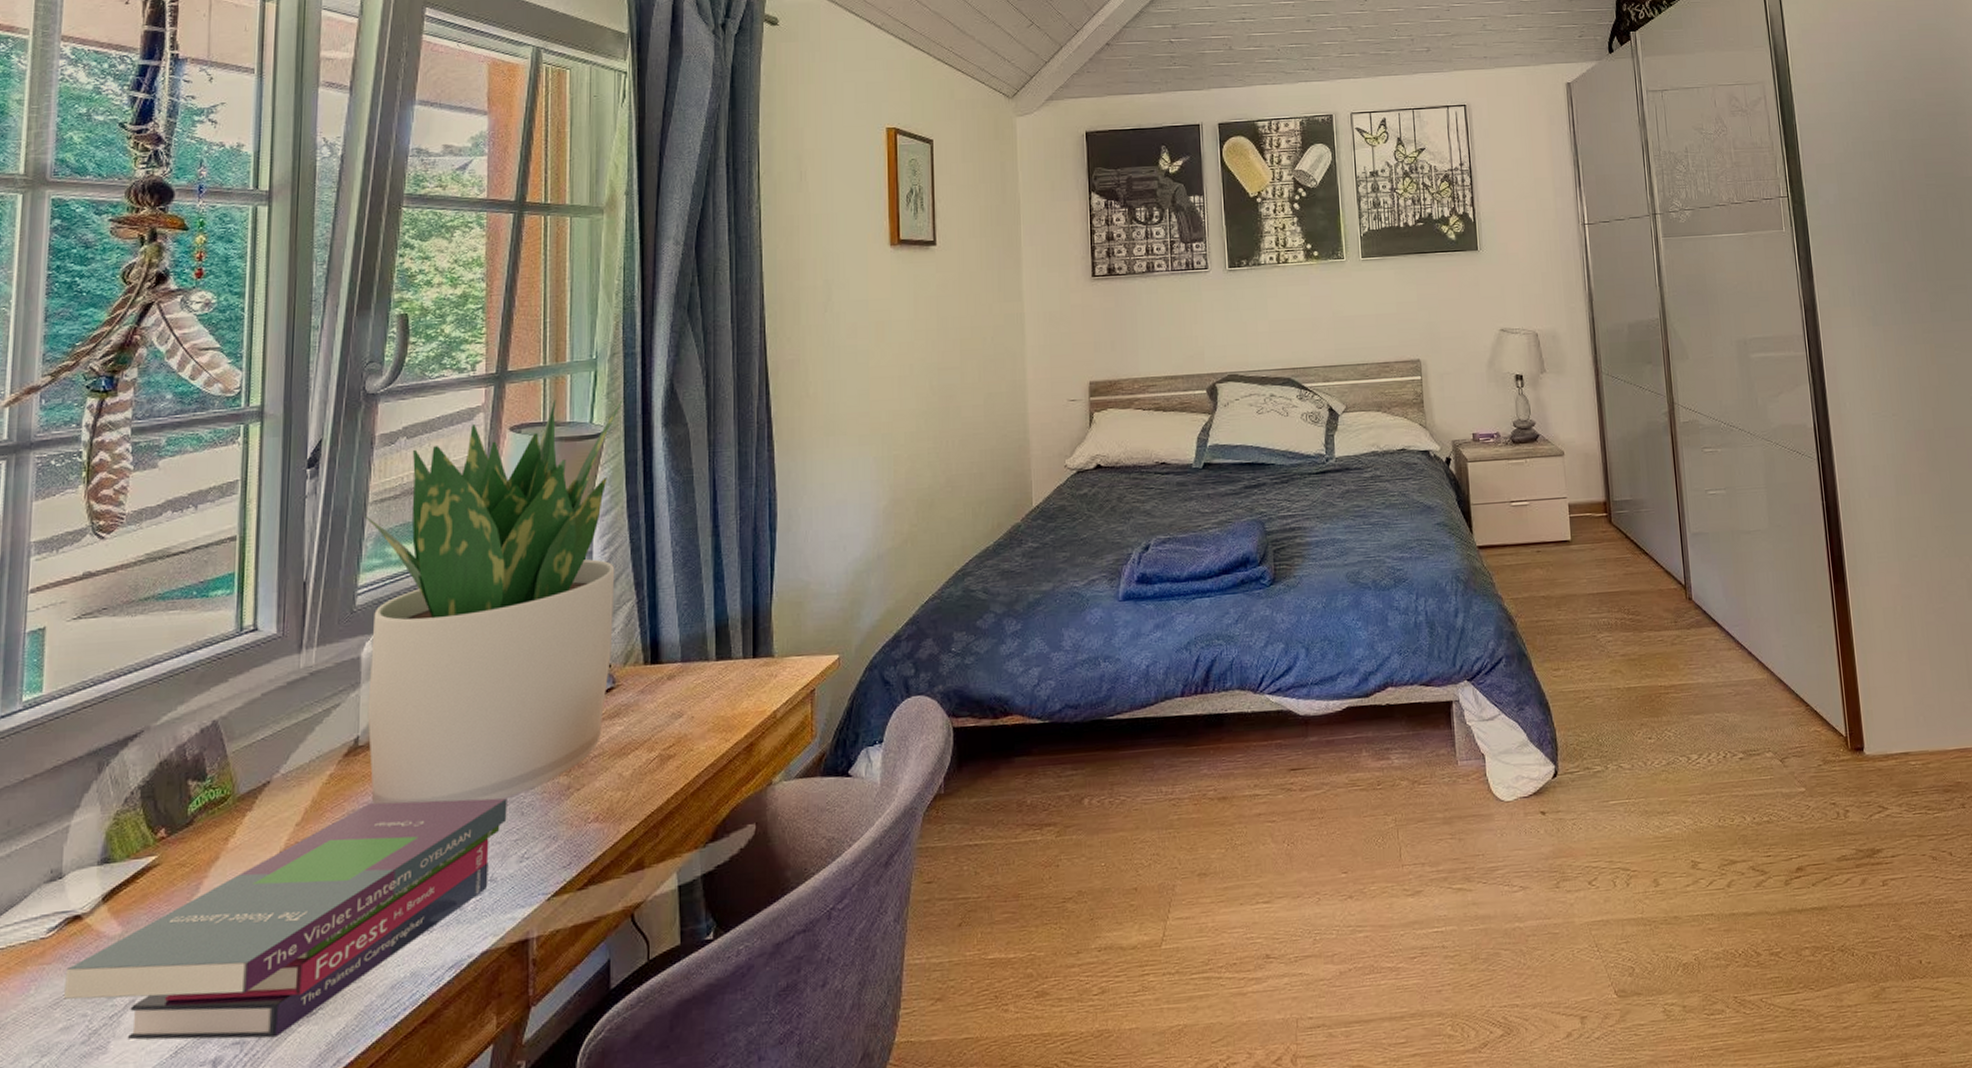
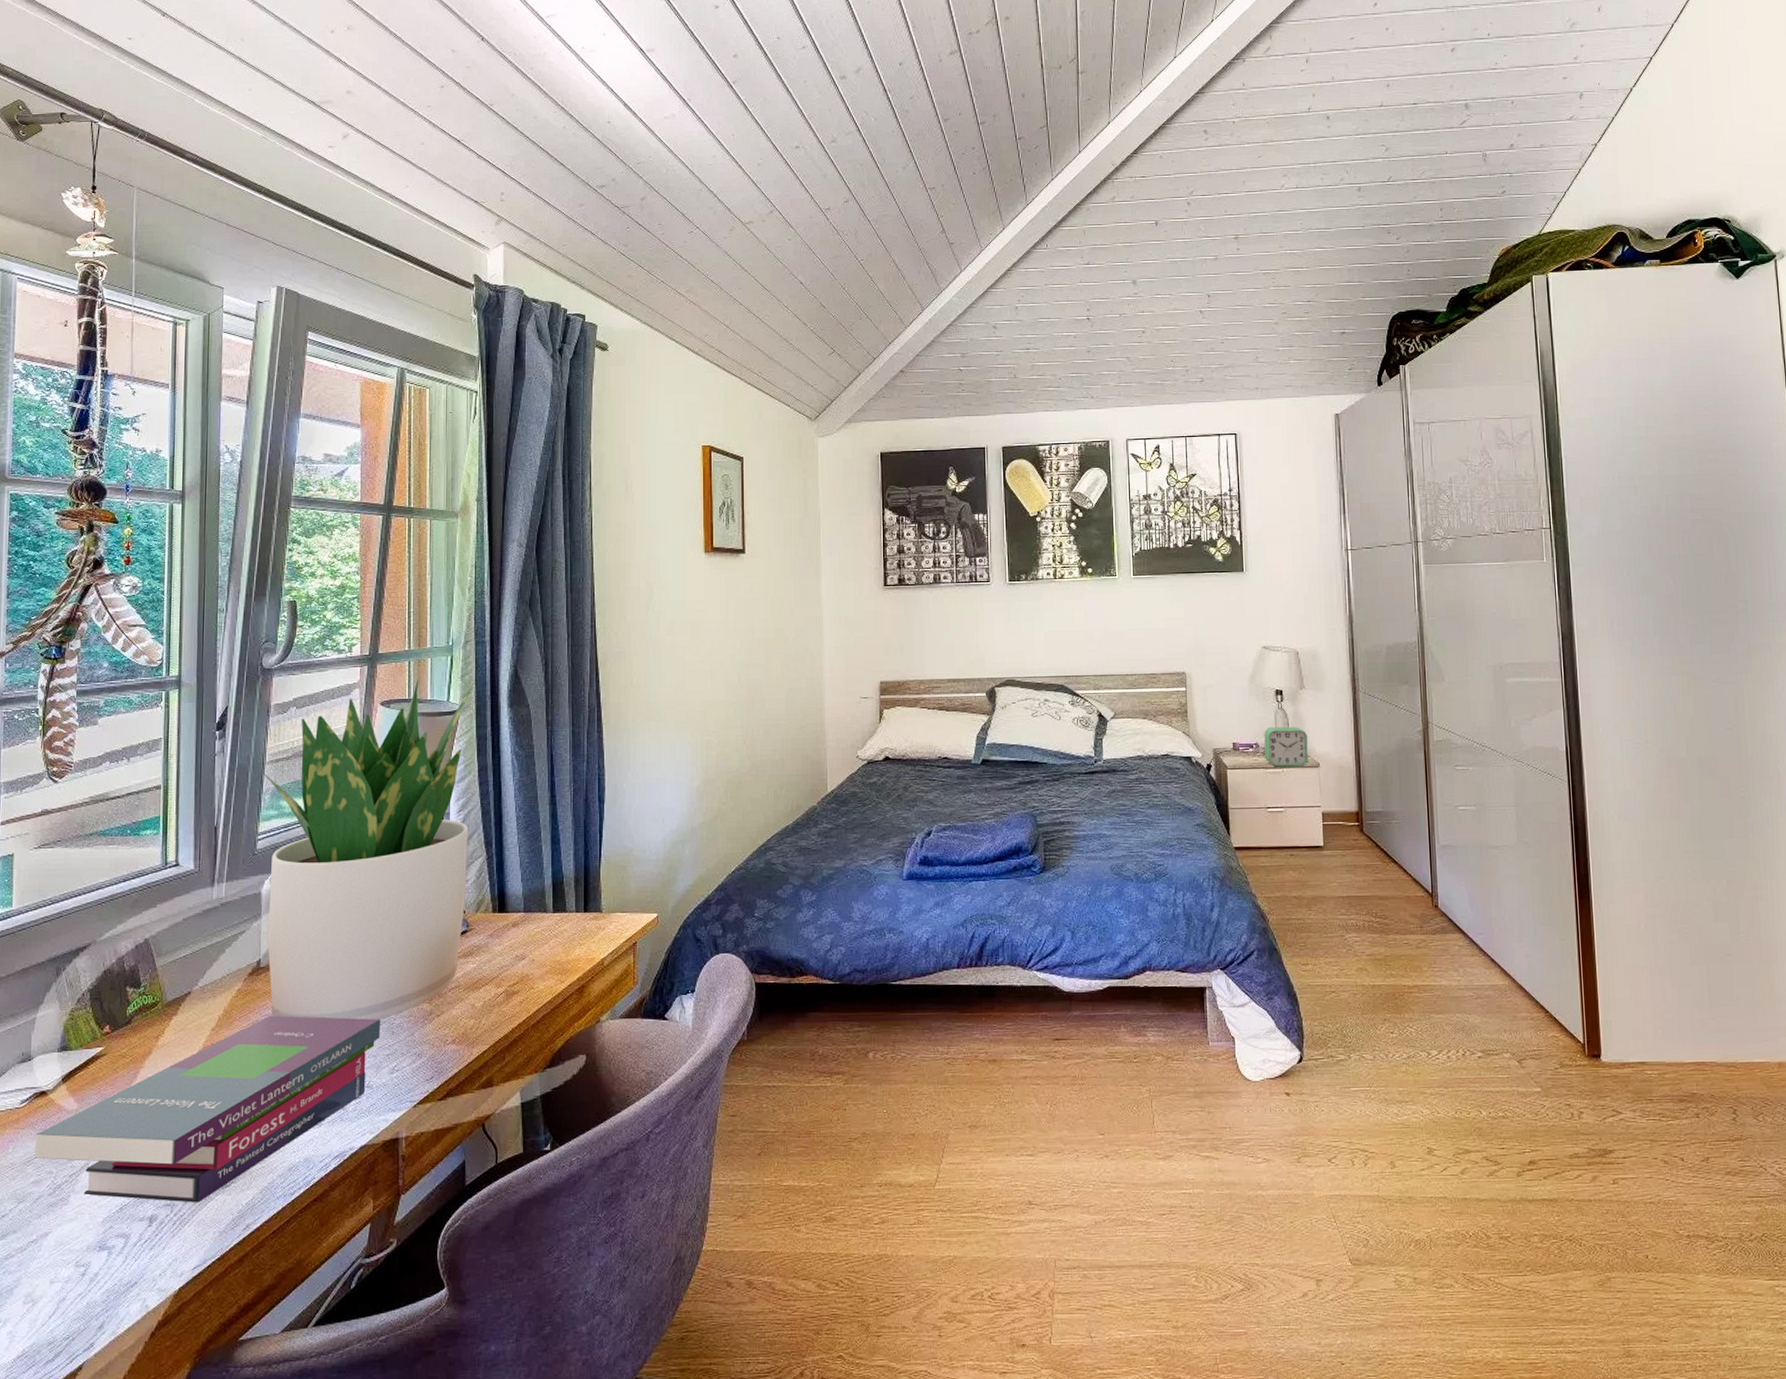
alarm clock: none [1505,413,1552,458] -> present [1264,726,1308,767]

